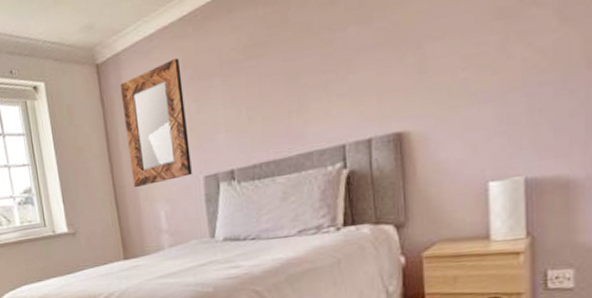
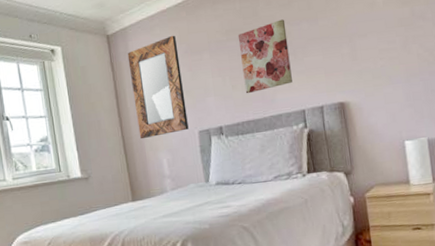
wall art: none [259,24,330,128] -> present [237,19,292,94]

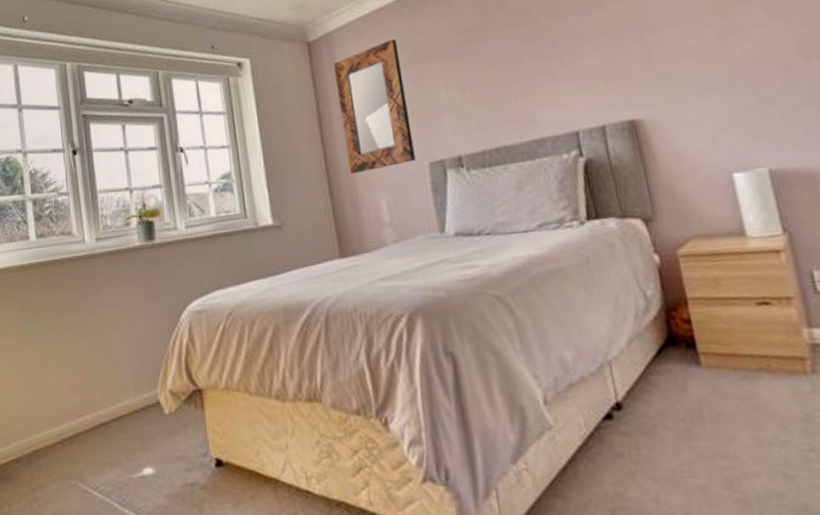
wall art: present [237,19,292,94] -> none [479,12,559,112]

